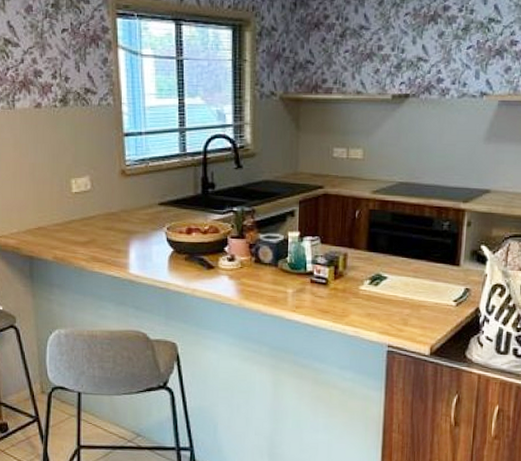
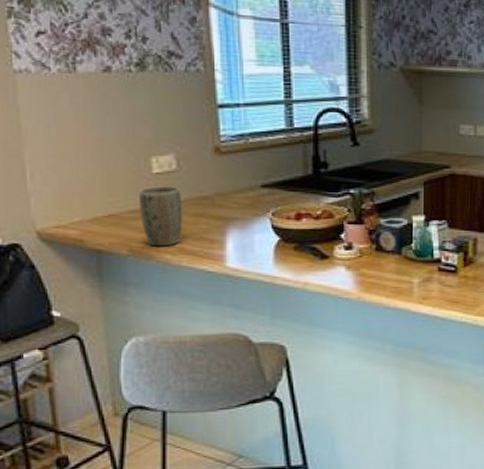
plant pot: none [62,204,95,255] -> present [140,186,183,247]

